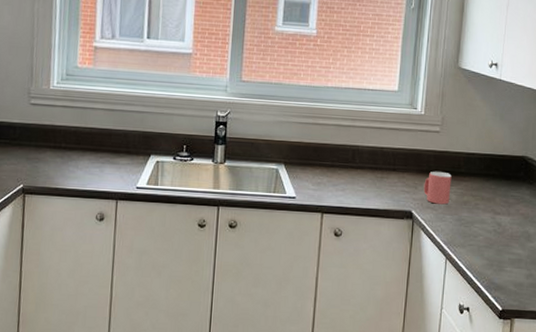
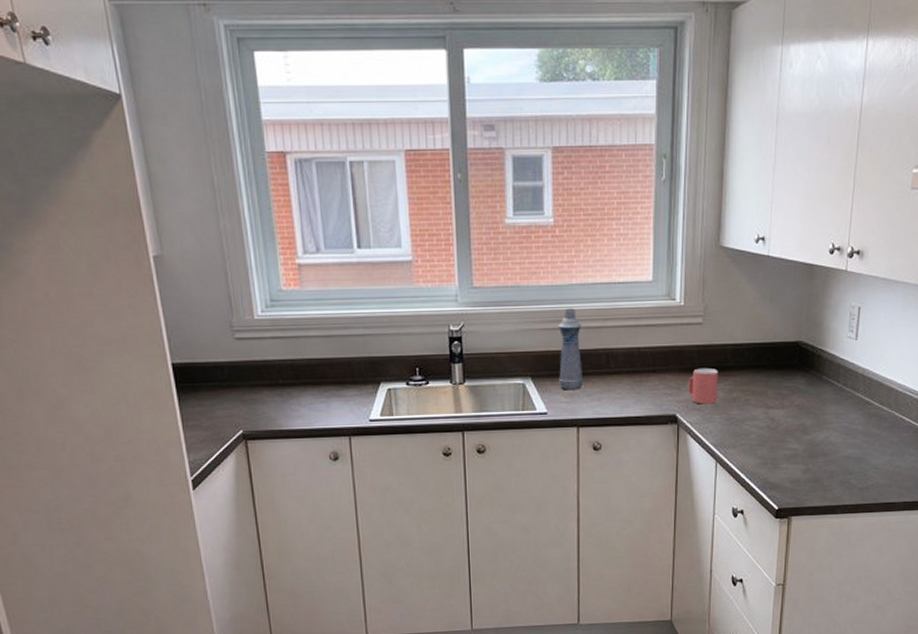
bottle: none [309,106,334,180] -> present [558,308,584,390]

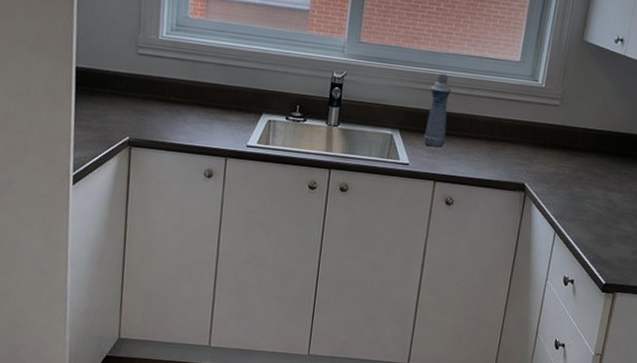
mug: present [688,367,718,404] -> none [538,145,568,179]

